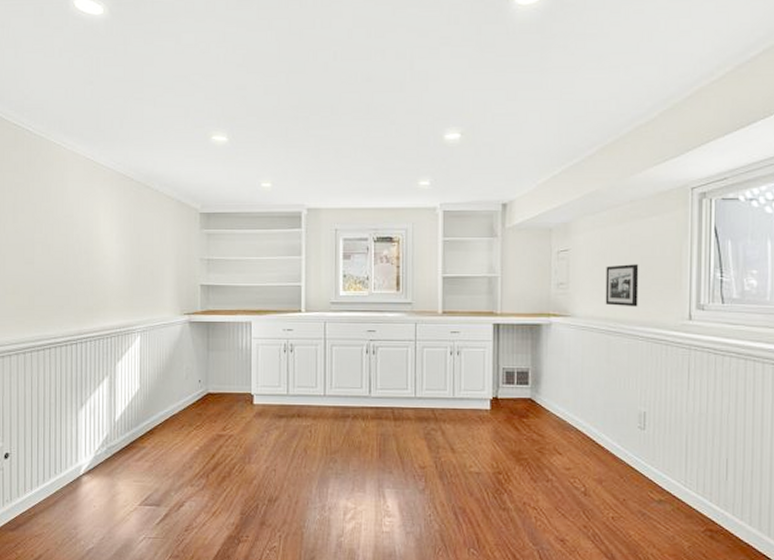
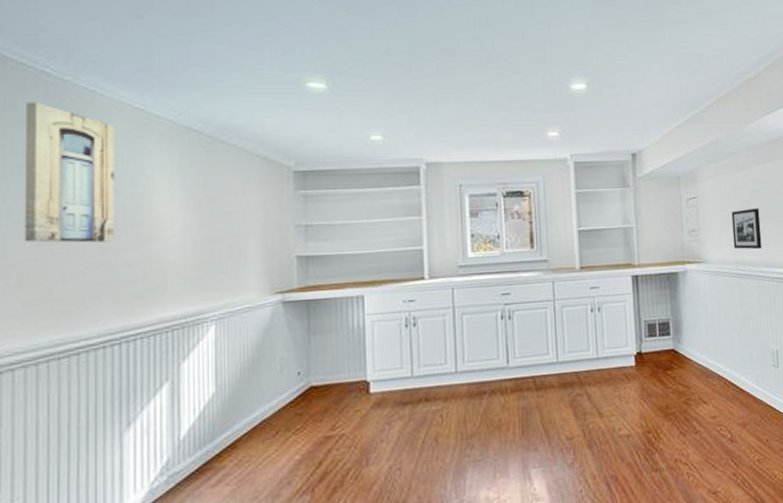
wall art: none [16,154,74,266] -> present [24,102,115,243]

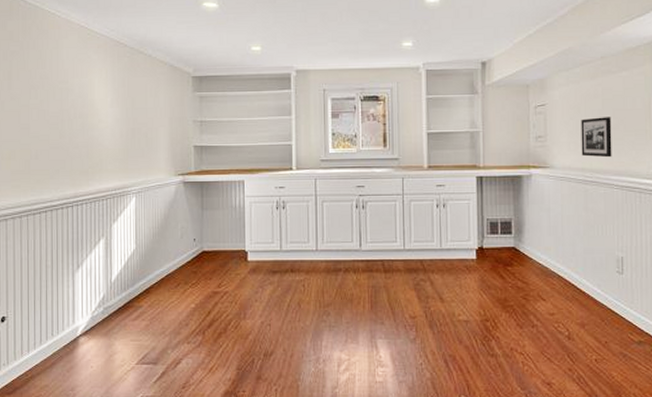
wall art: present [24,102,115,243] -> none [11,23,69,130]

